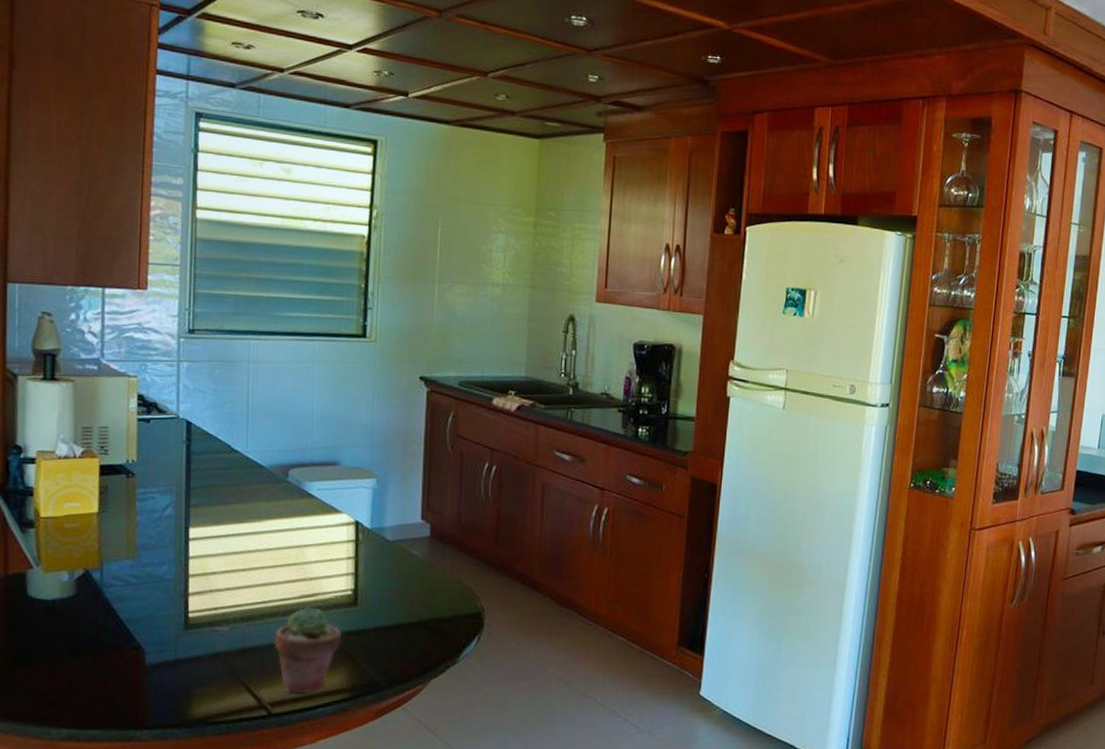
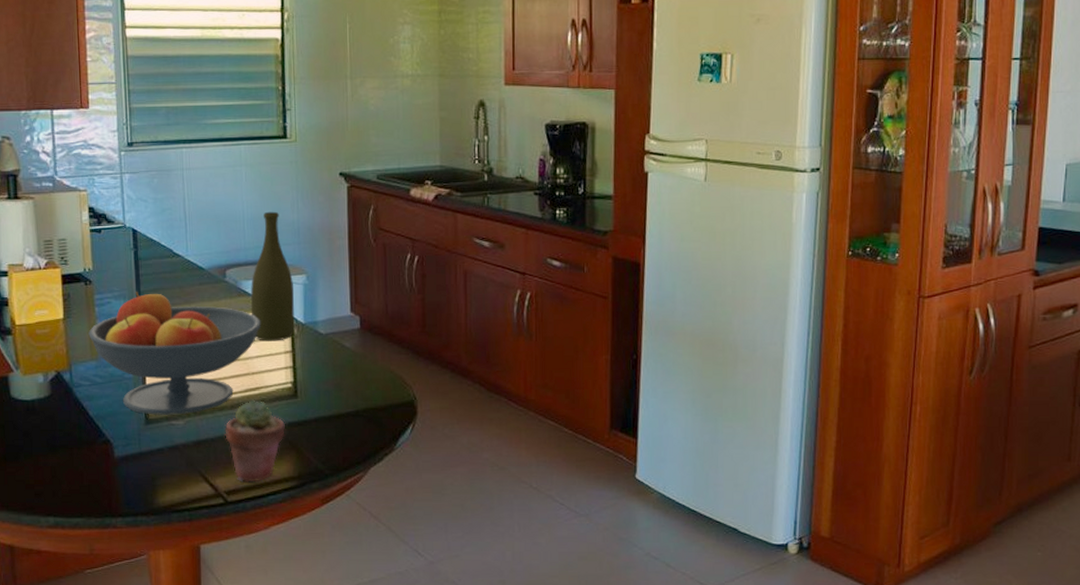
fruit bowl: none [126,487,323,620] -> present [88,291,261,415]
bottle: none [313,411,362,546] -> present [250,211,295,341]

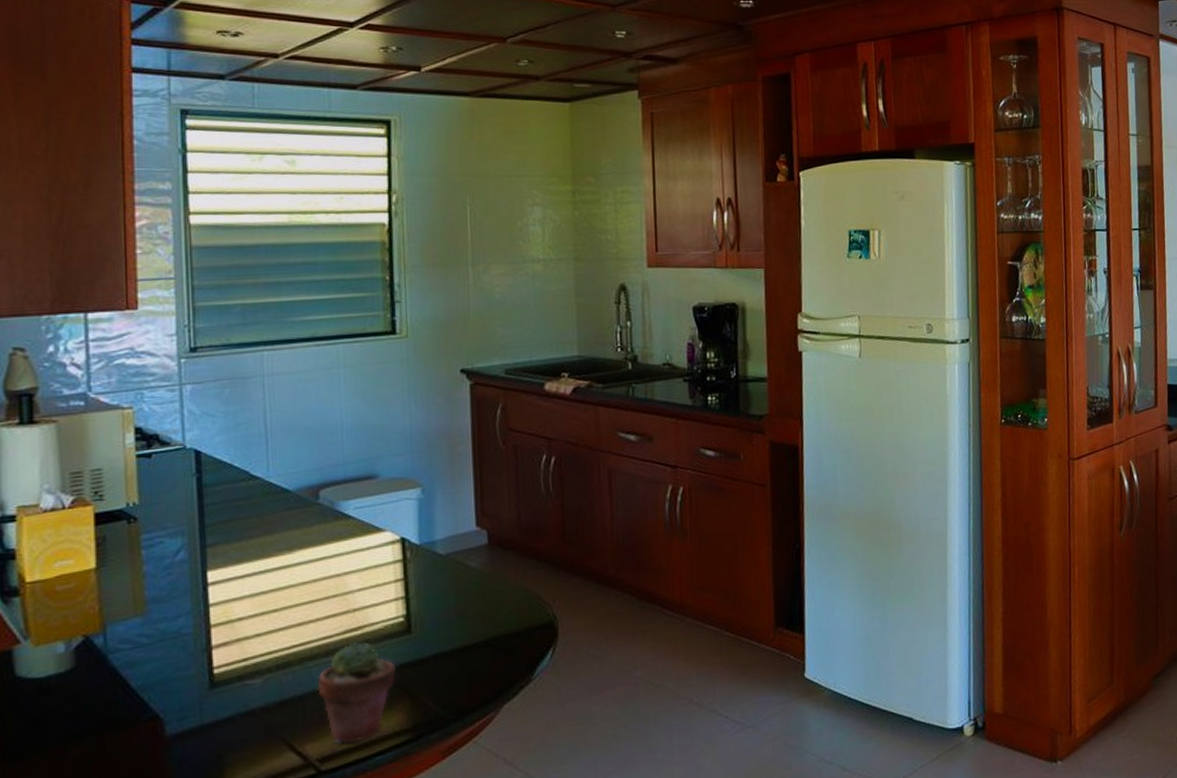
fruit bowl: present [88,291,261,415] -> none [131,525,364,677]
bottle: present [250,211,295,341] -> none [351,417,407,571]

